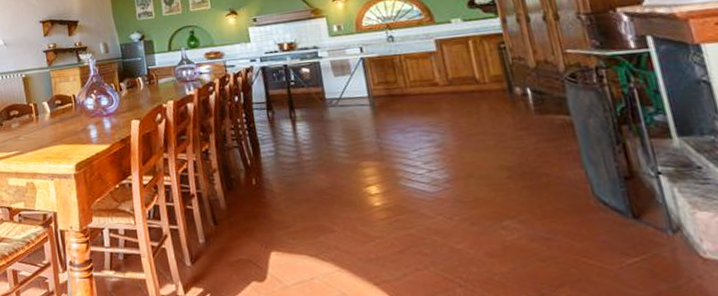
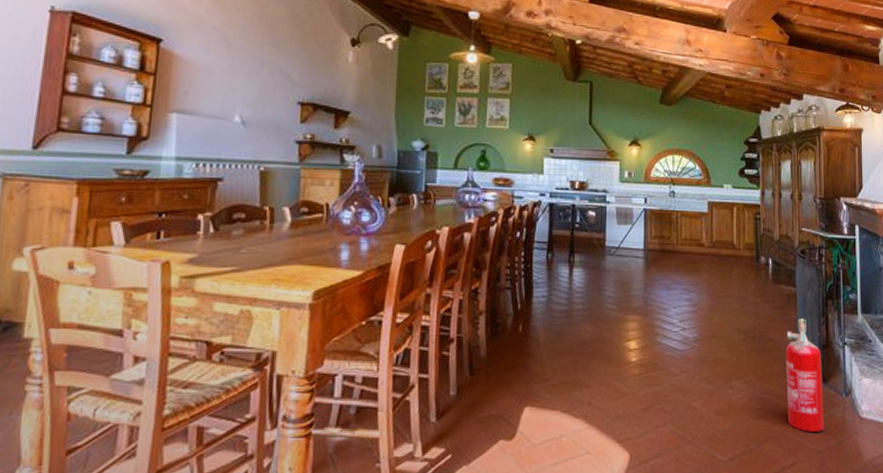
fire extinguisher: none [568,148,646,275] -> present [786,318,824,432]

